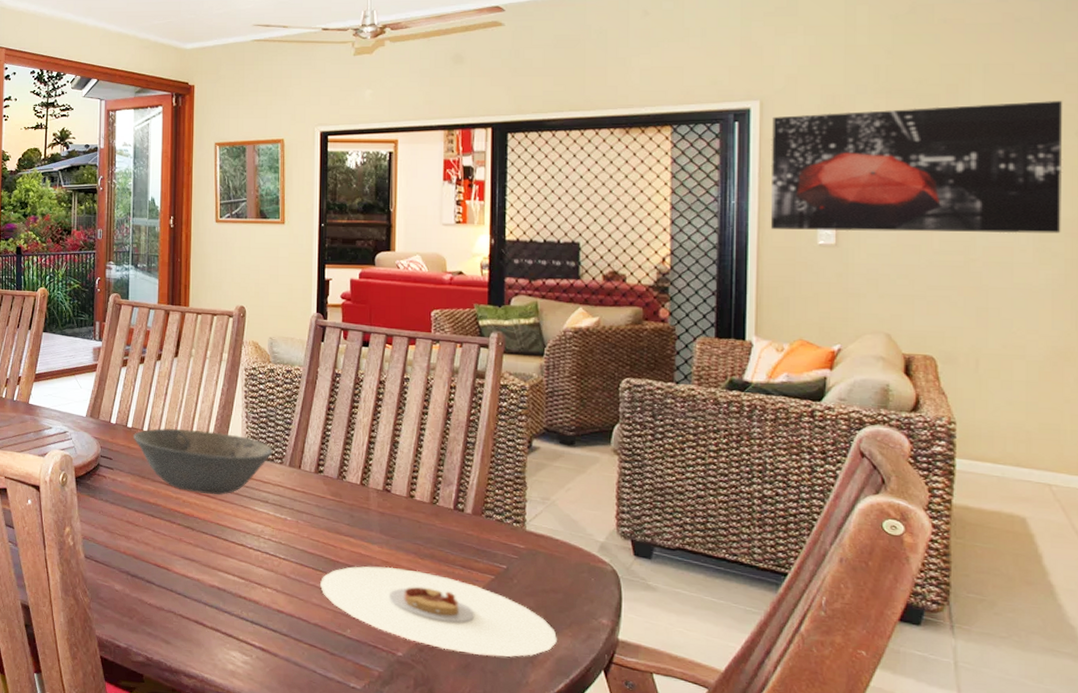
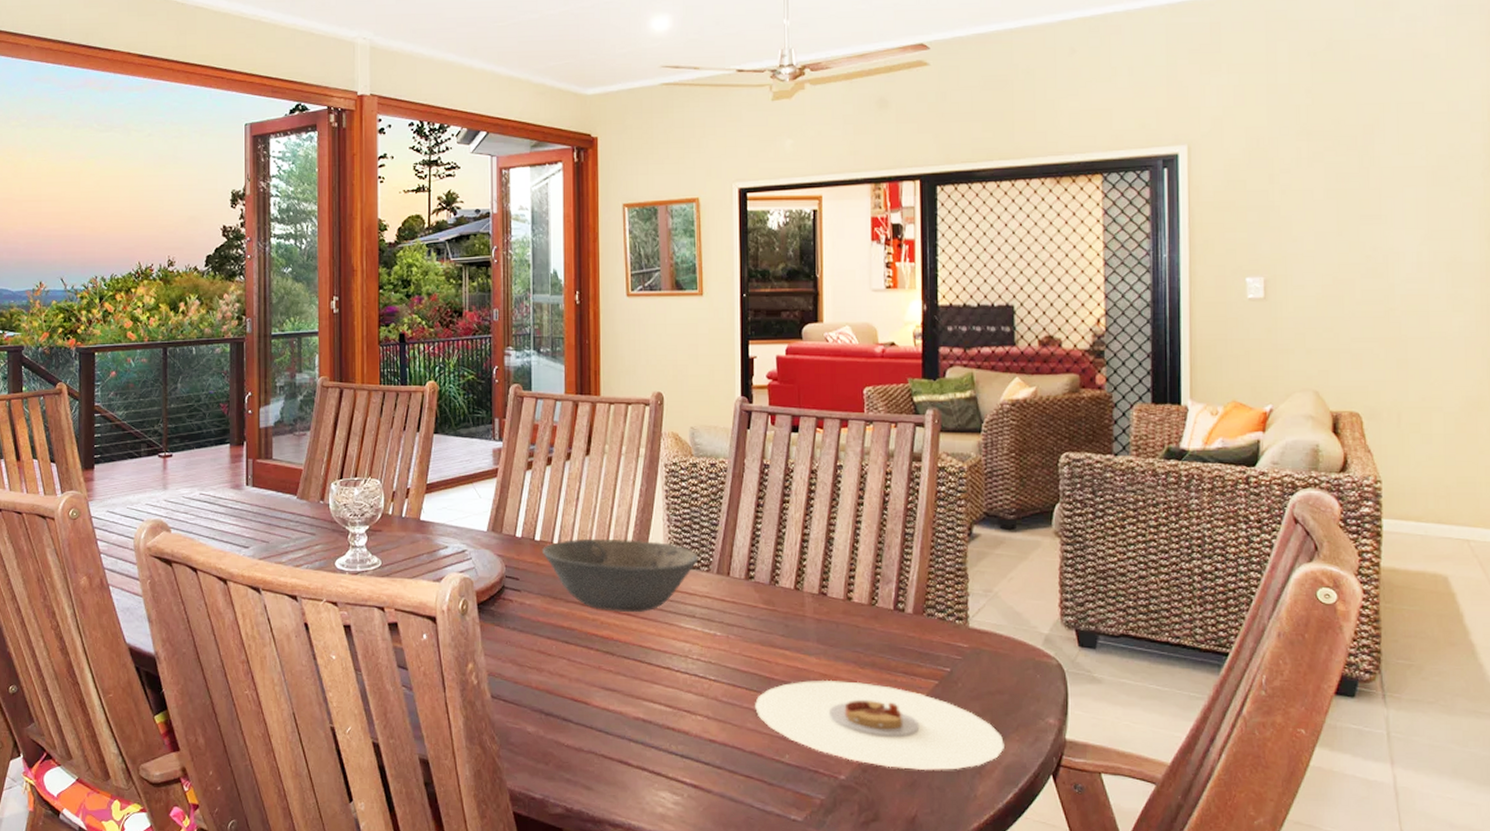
wall art: present [770,101,1063,234] -> none [1199,141,1471,285]

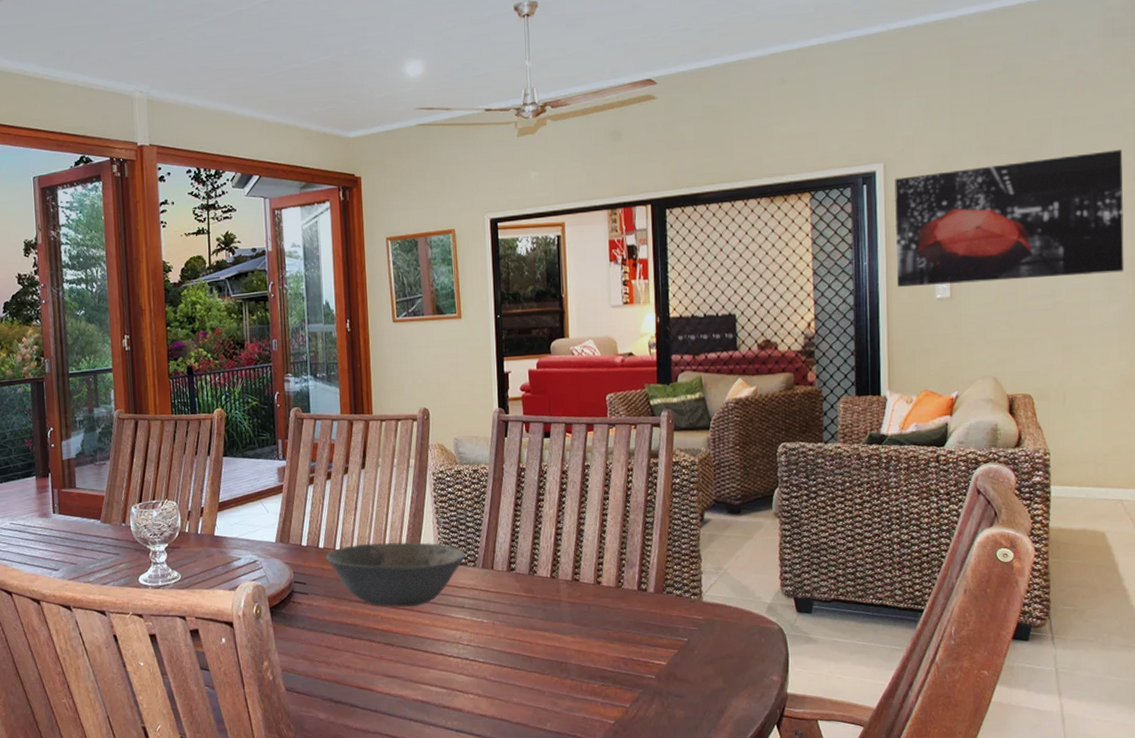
plate: present [754,679,1004,770] -> none [518,655,735,728]
wall art: none [1199,141,1471,285] -> present [894,150,1124,288]

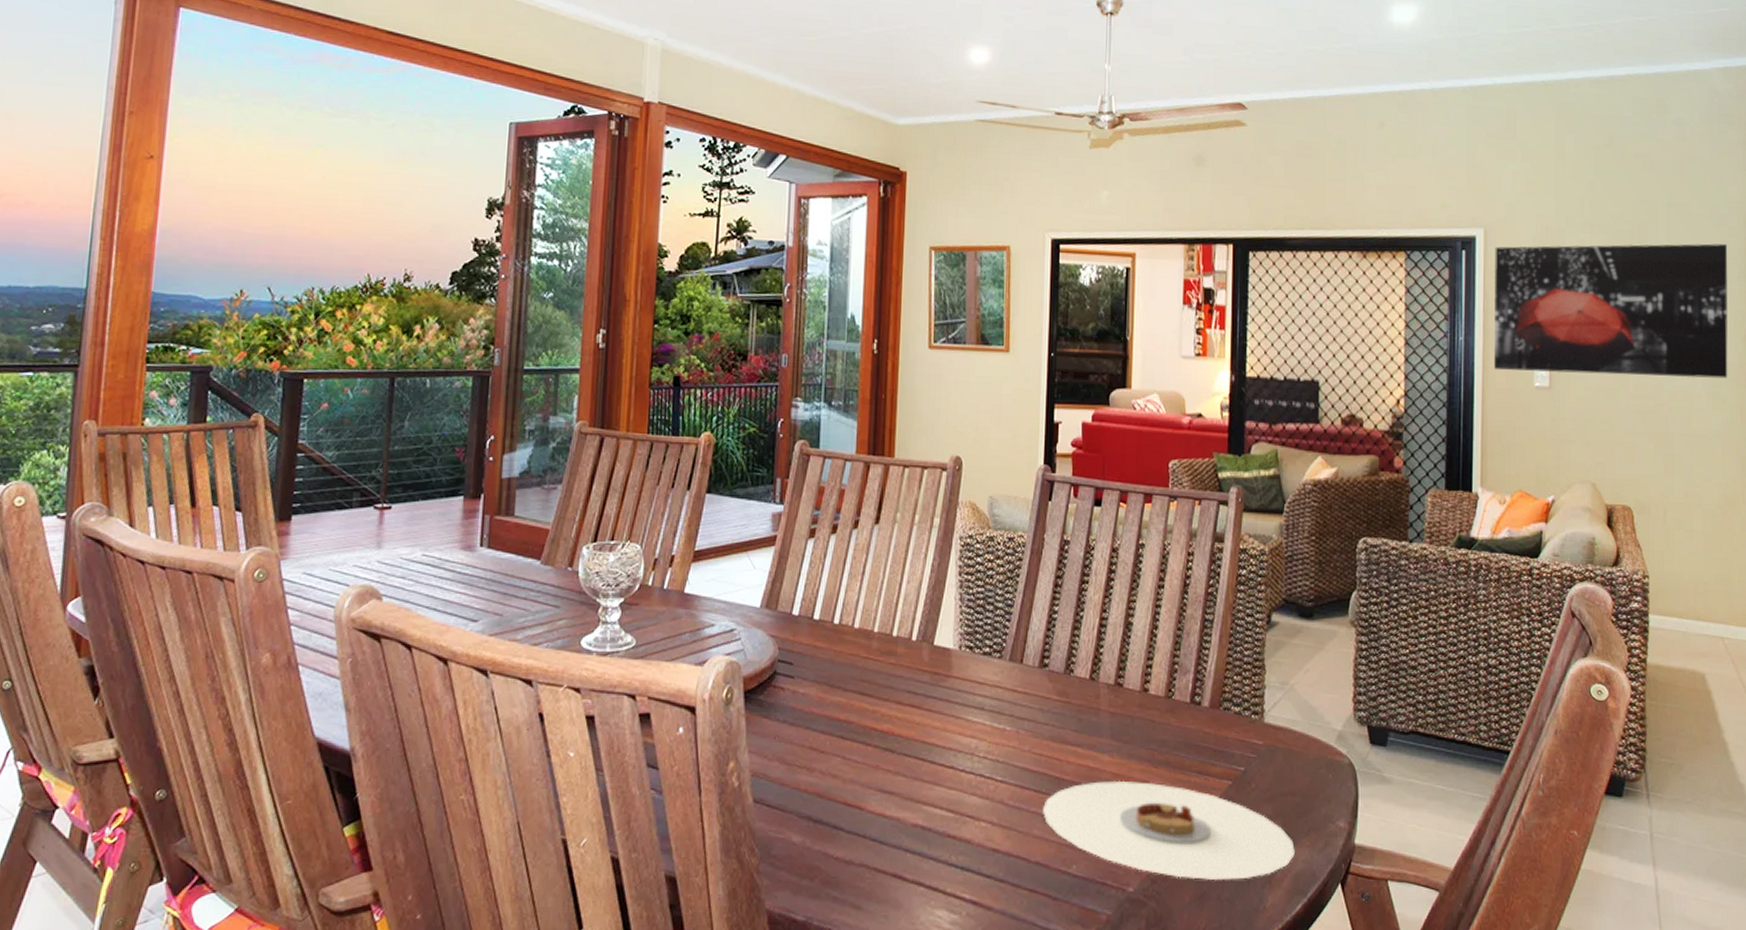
bowl: present [326,542,466,607] -> none [821,618,991,703]
plate: none [518,655,735,728] -> present [1042,780,1295,880]

